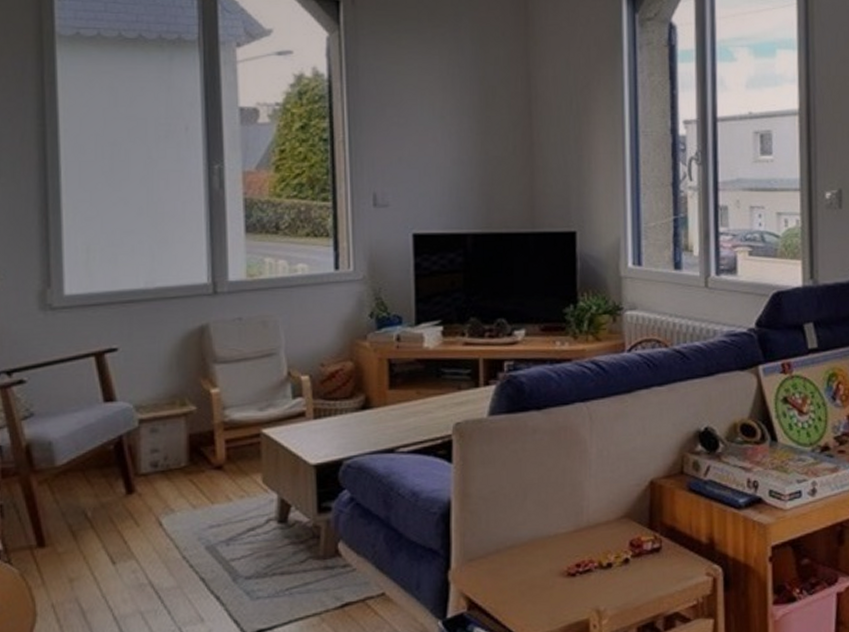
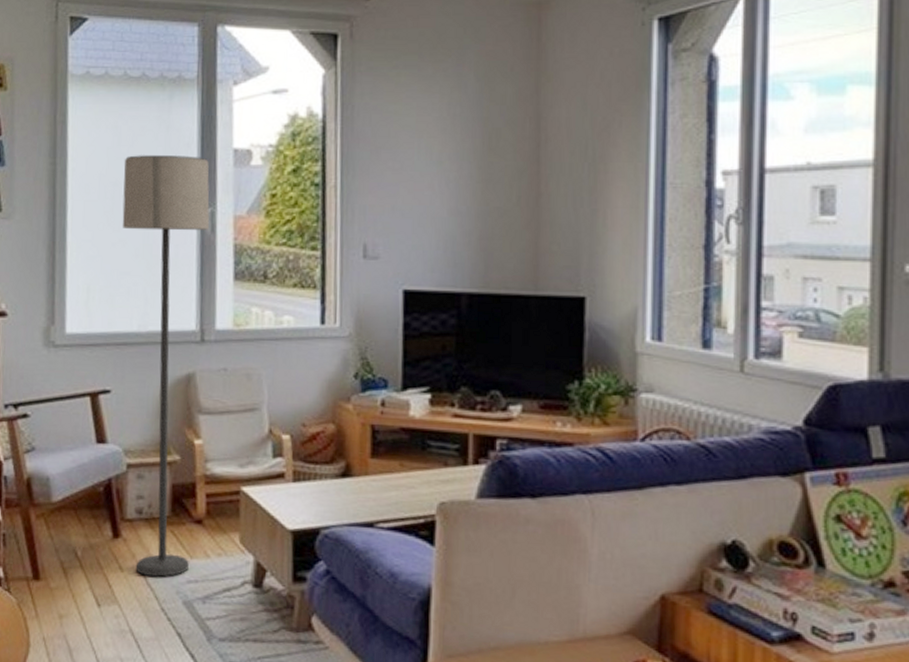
lamp: none [122,115,218,527] -> present [122,155,210,577]

